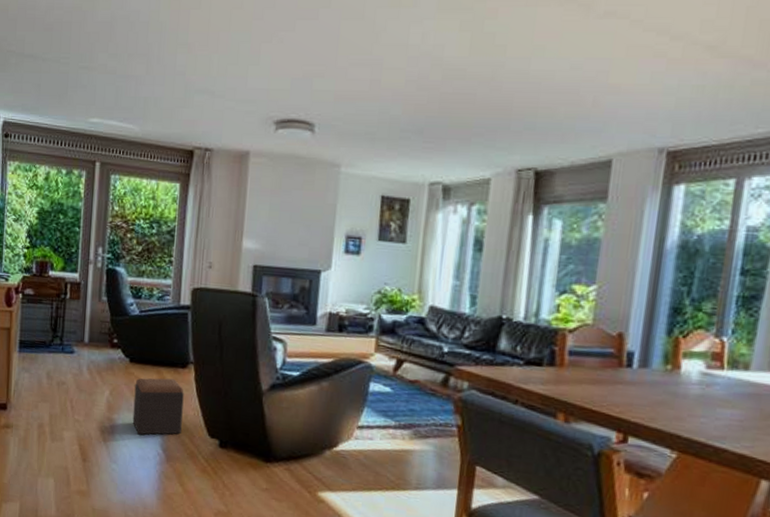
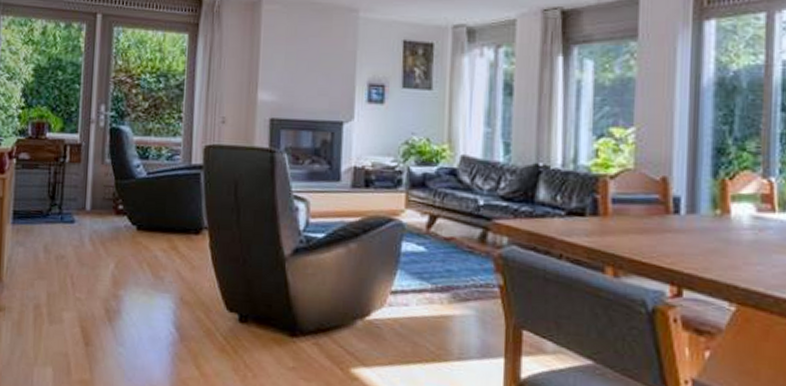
footstool: present [132,378,184,435] -> none [141,246,198,313]

